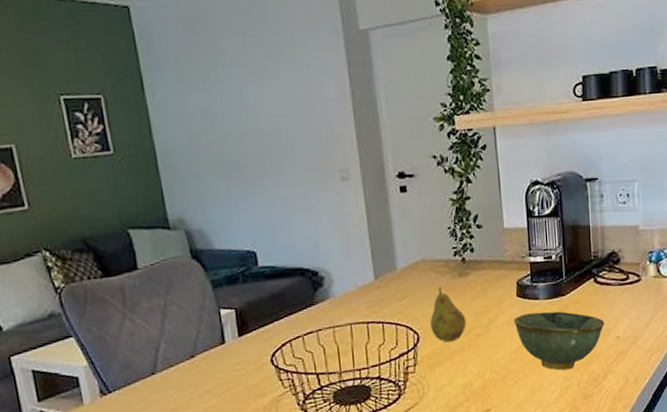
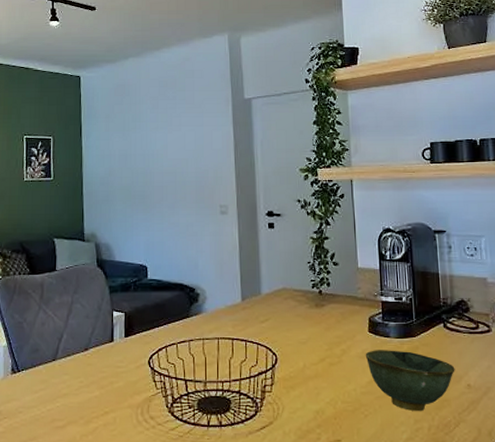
fruit: present [430,286,466,343] -> none [288,314,321,367]

